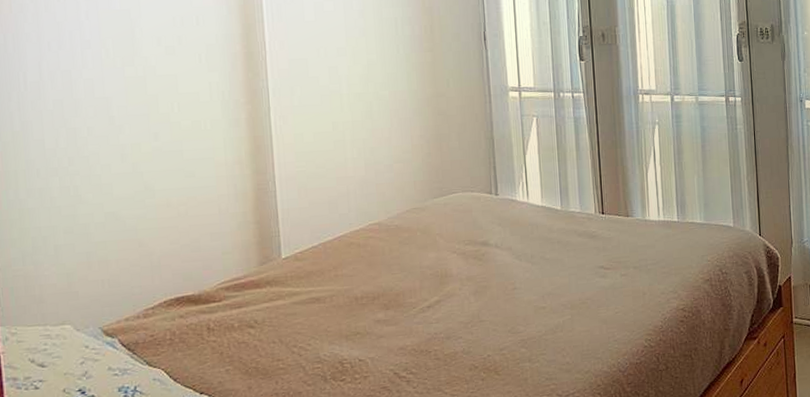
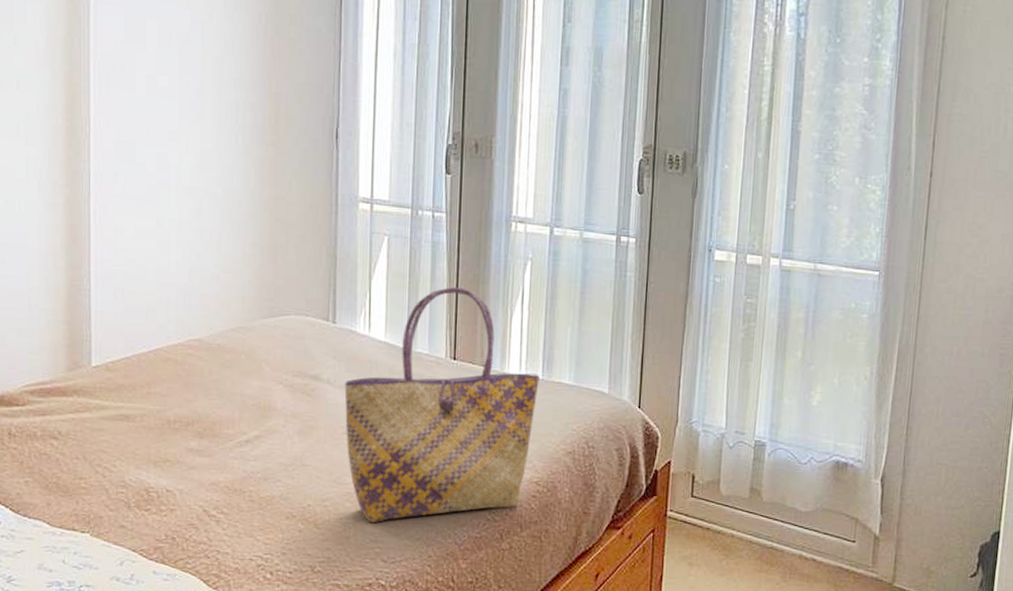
tote bag: none [510,153,676,364] -> present [344,287,540,523]

